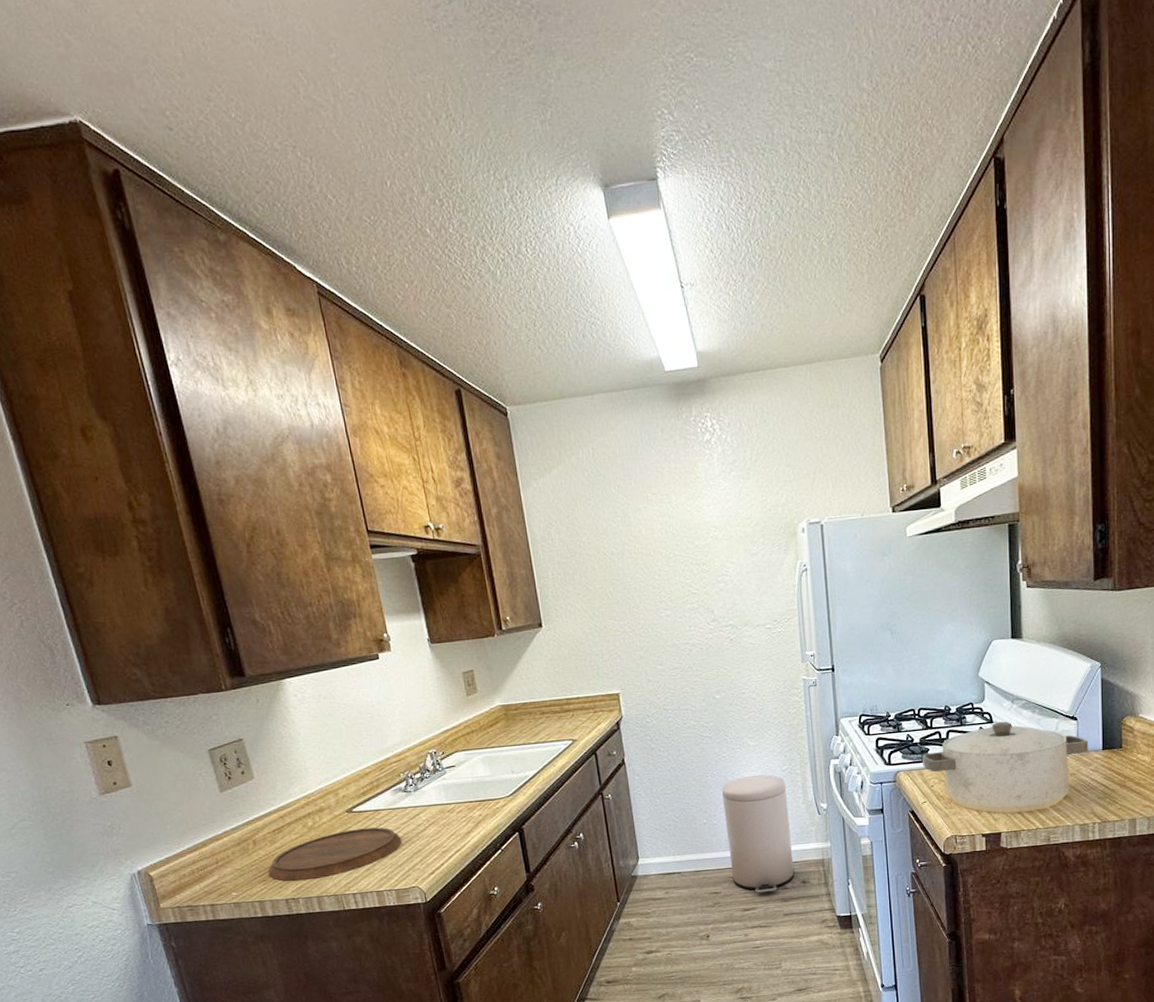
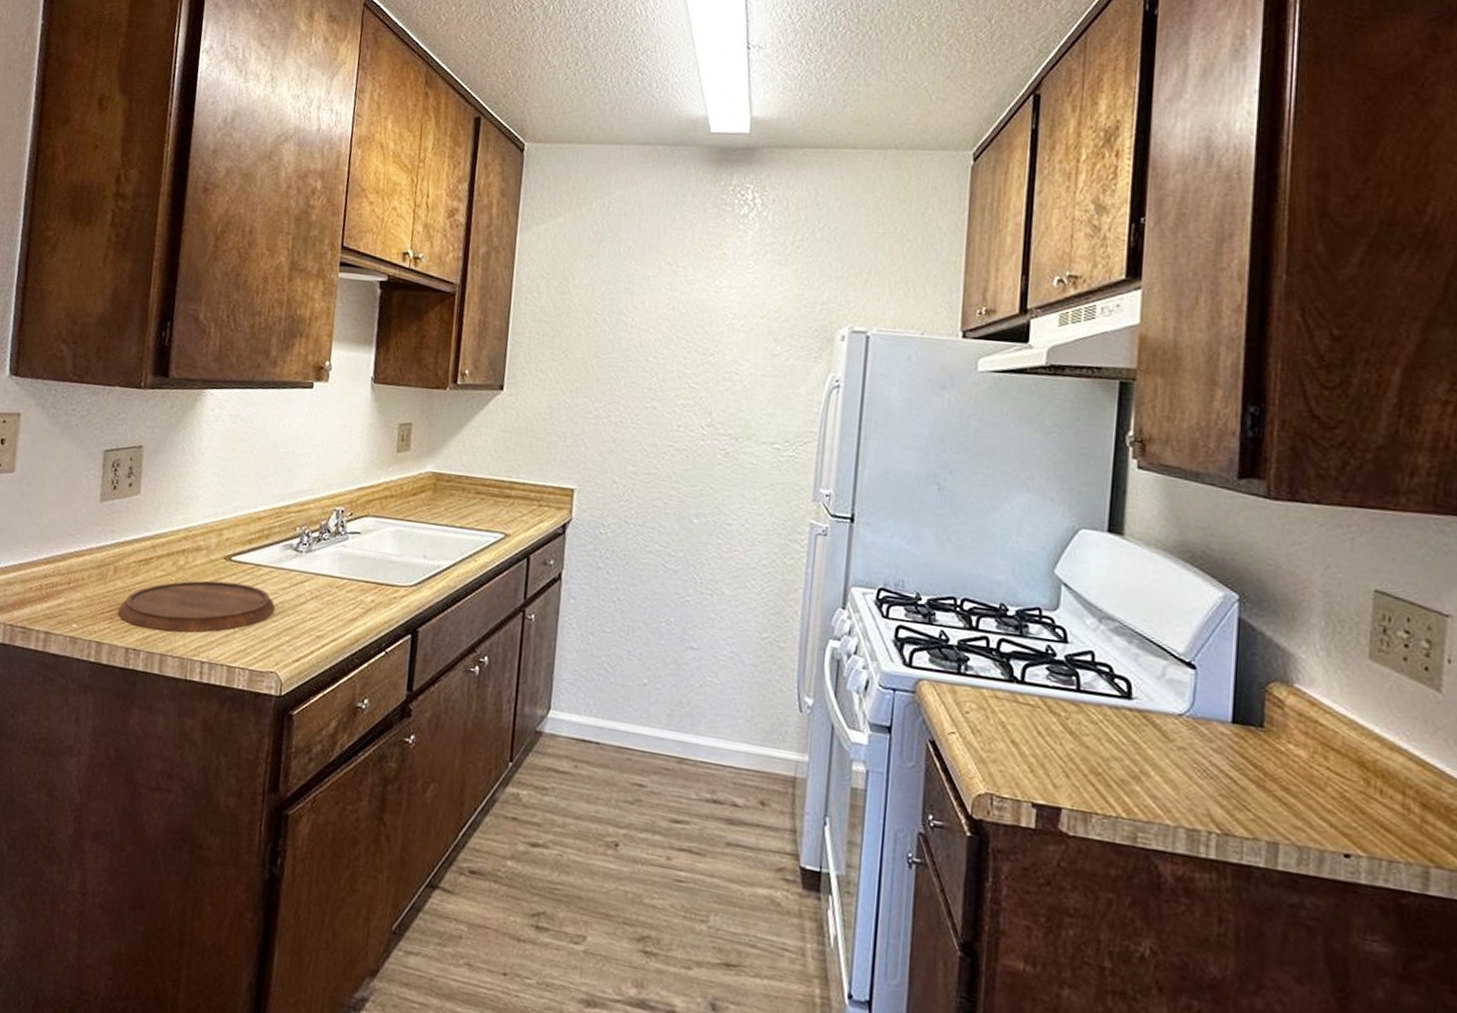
pedal bin: present [721,774,795,893] -> none [666,633,763,806]
cooking pot: present [921,721,1089,814] -> none [957,643,1211,790]

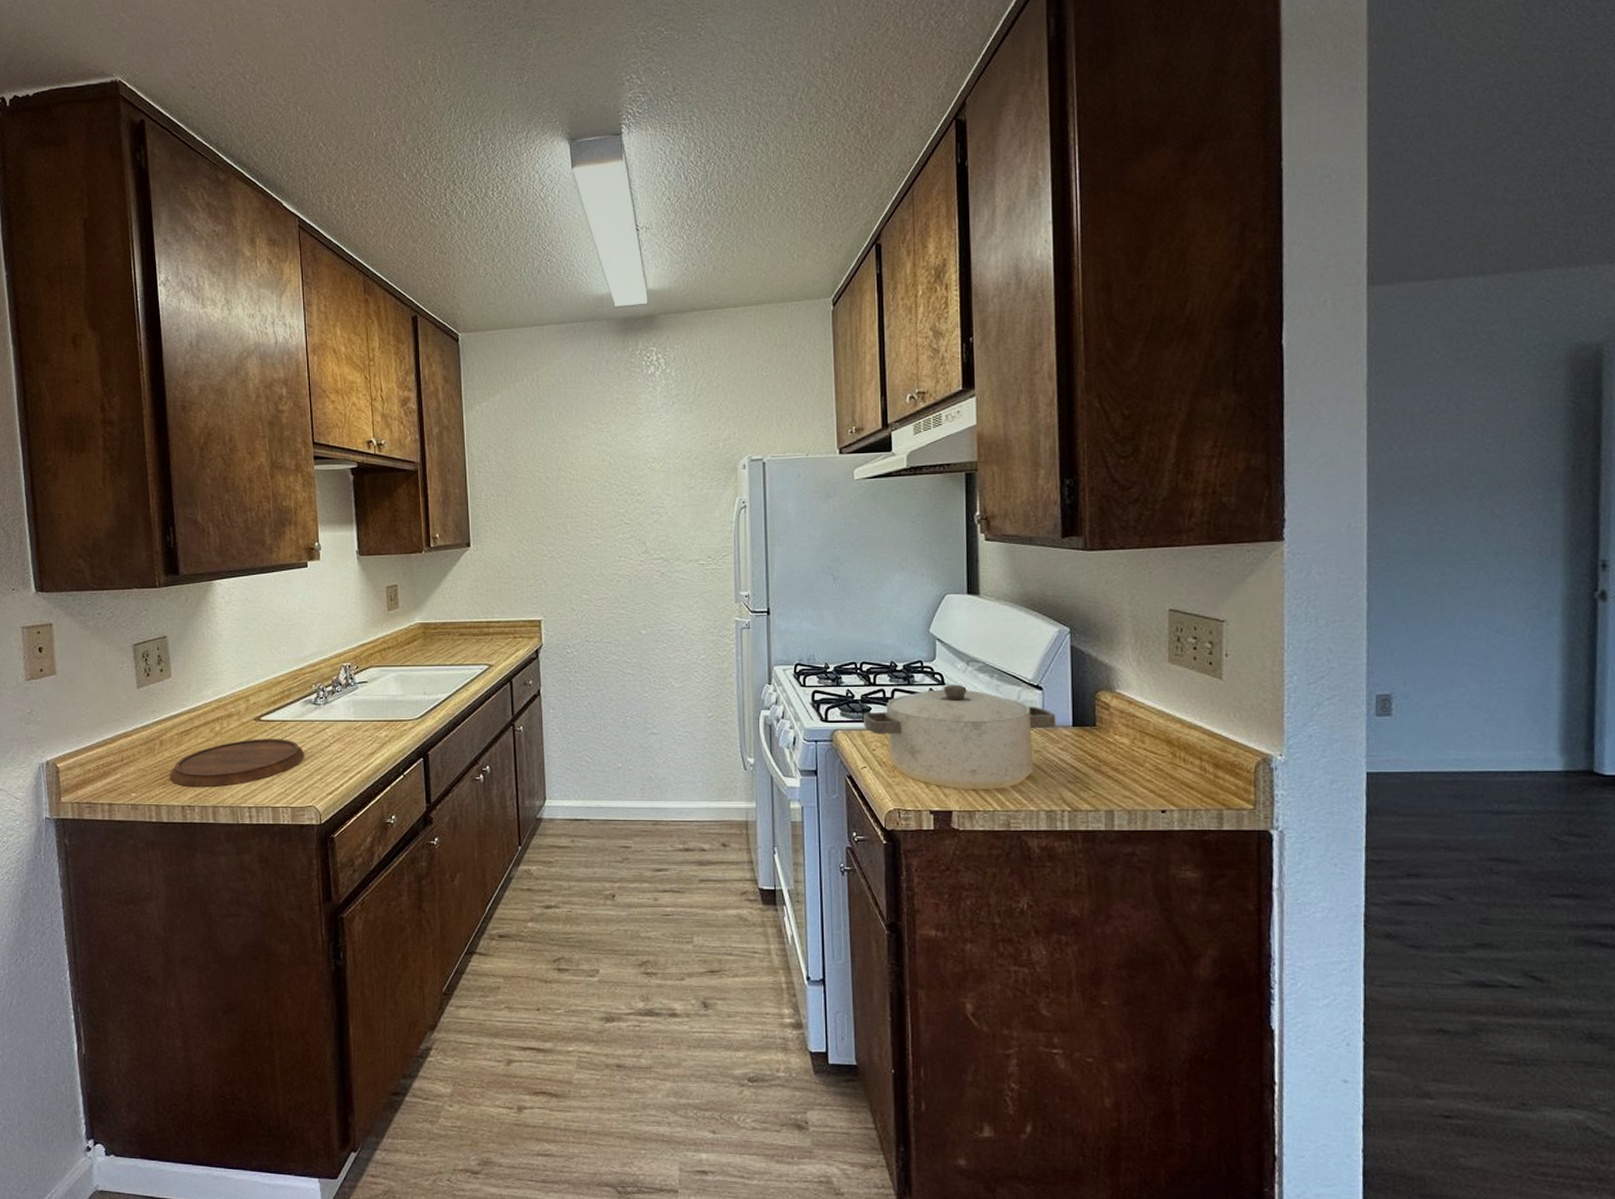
cooking pot: none [957,643,1211,790] -> present [862,684,1056,790]

